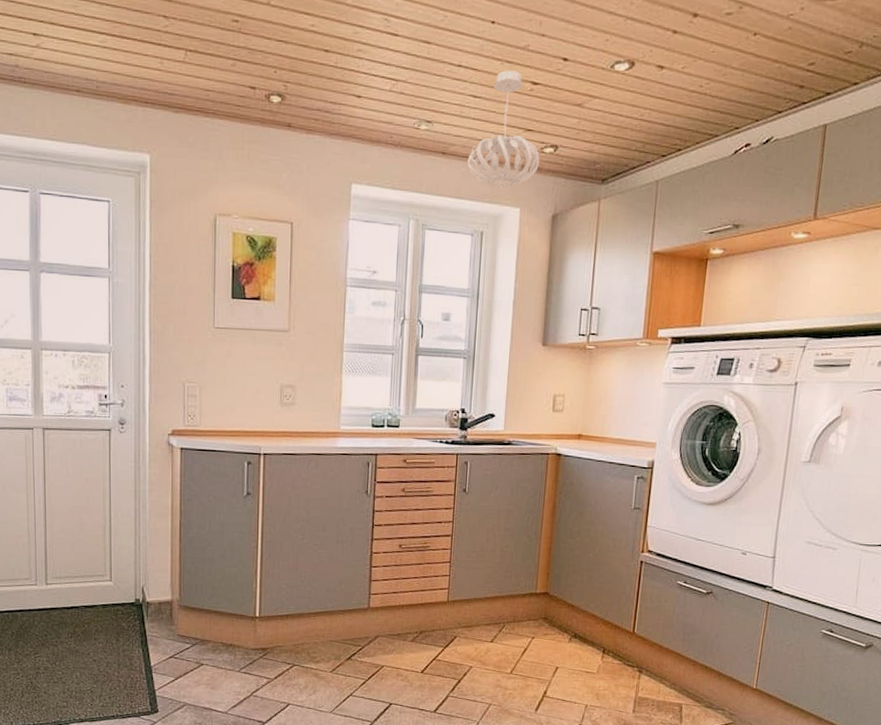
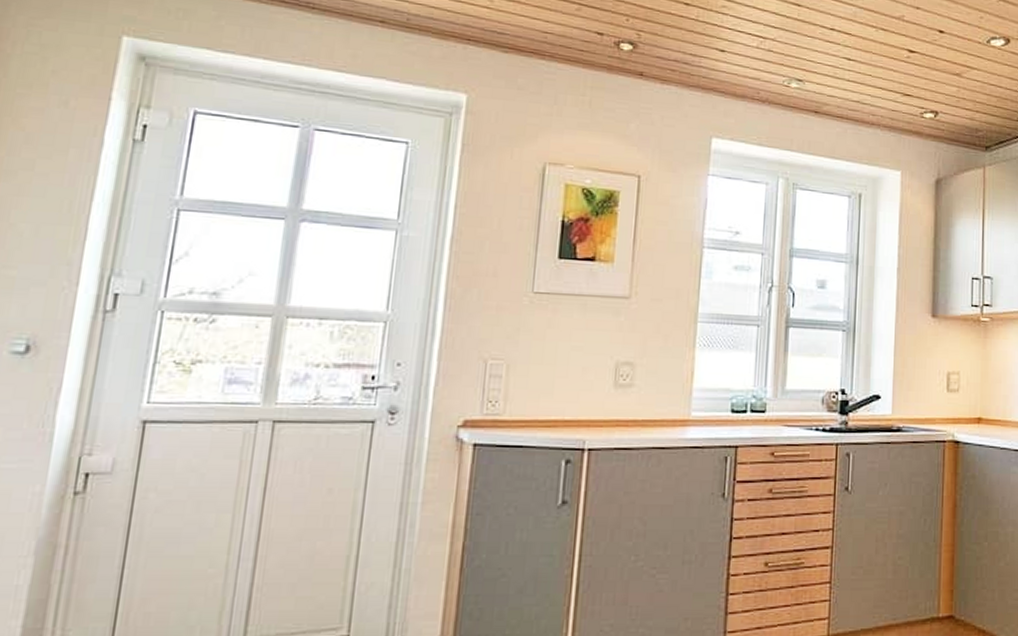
pendant light: present [467,70,540,189] -> none [842,37,920,151]

